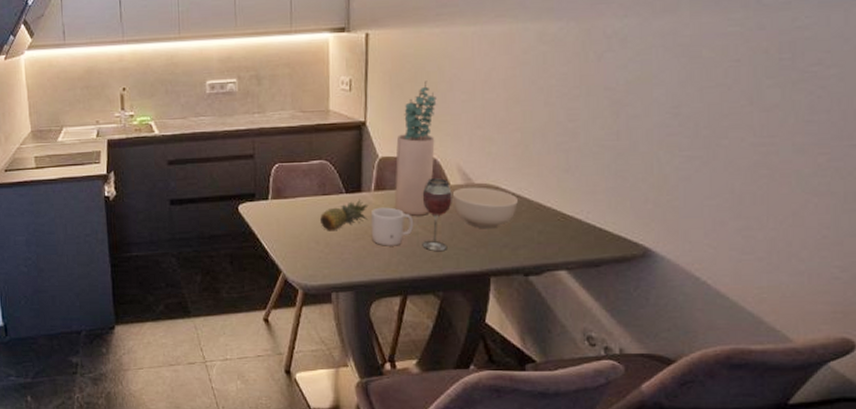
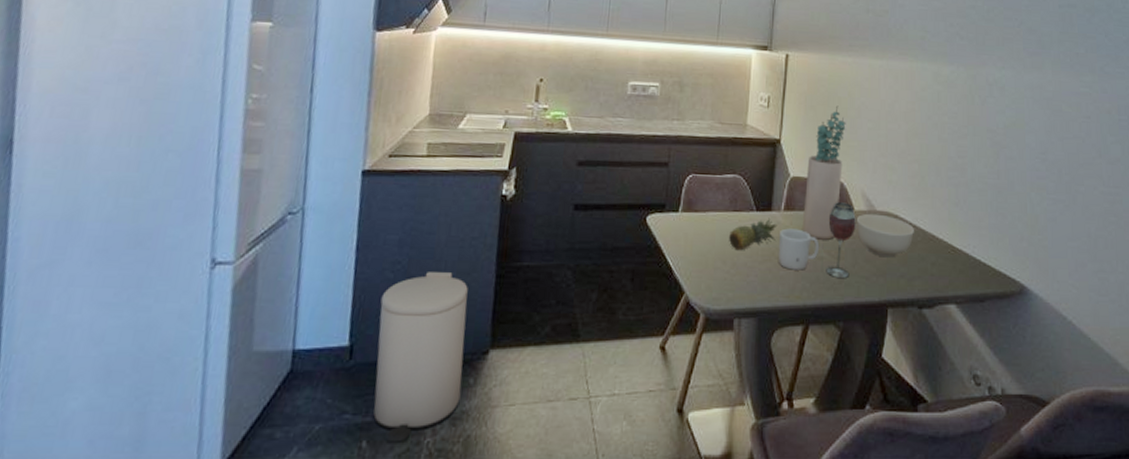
pedal bin: none [21,265,98,398] -> present [373,272,468,444]

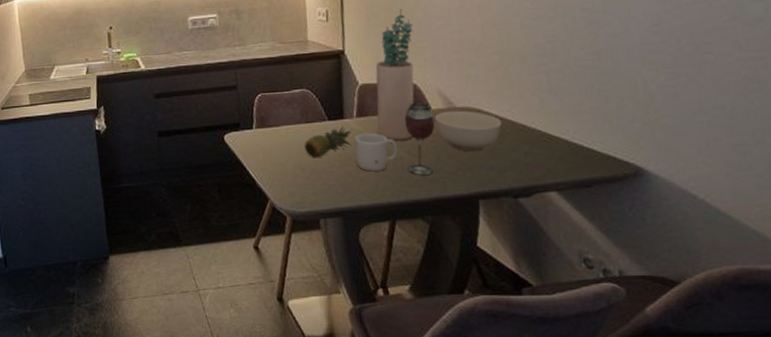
pedal bin: present [373,272,468,444] -> none [18,197,94,329]

